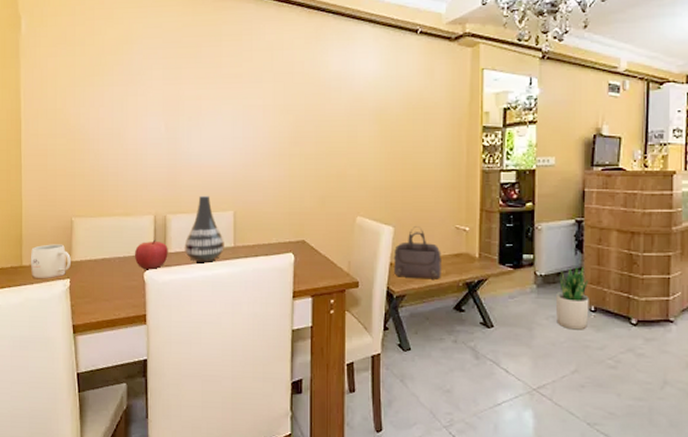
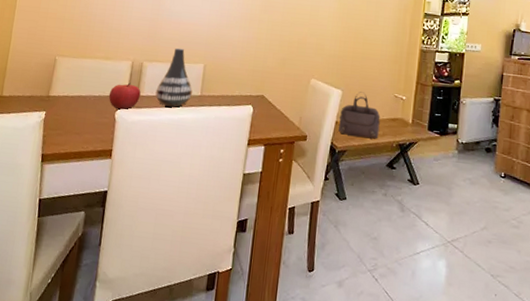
mug: present [30,244,72,279] -> none [9,78,50,110]
planter: present [556,267,589,330] -> none [472,138,501,193]

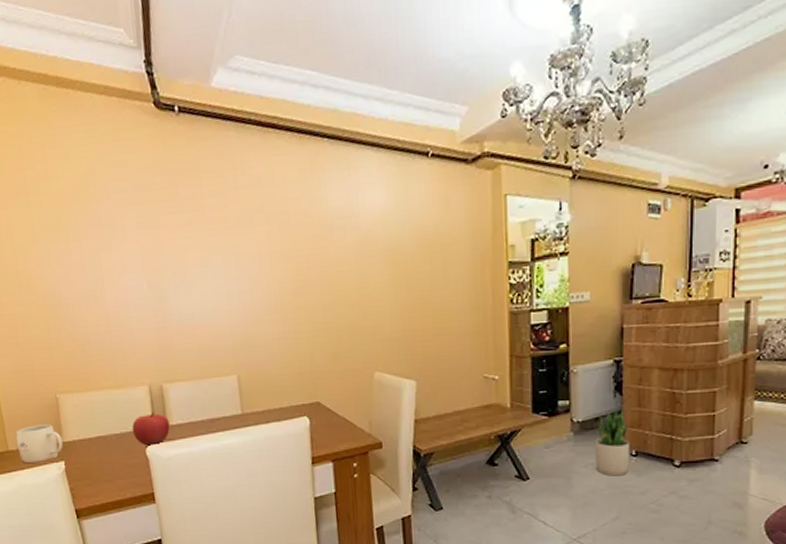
mug: none [9,78,50,110] -> present [16,424,64,464]
vase: present [155,47,193,108] -> none [186,359,232,435]
handbag: present [338,92,381,139] -> none [417,378,471,434]
planter: none [472,138,501,193] -> present [595,410,630,476]

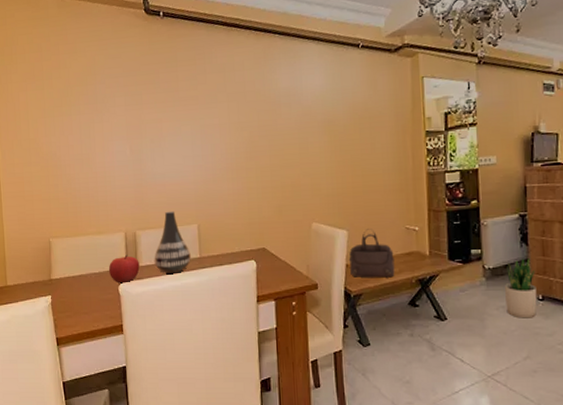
mug: present [16,424,64,464] -> none [14,264,52,297]
vase: none [186,359,232,435] -> present [154,211,191,275]
handbag: none [417,378,471,434] -> present [348,229,395,278]

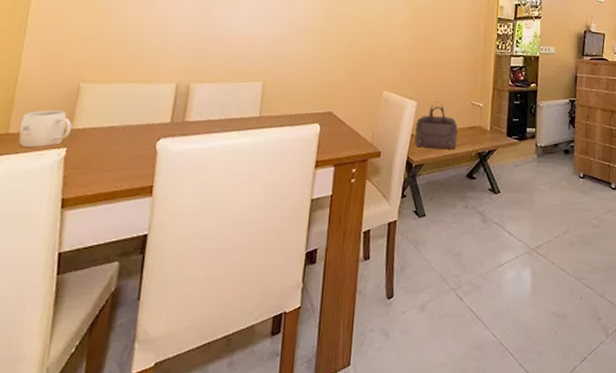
mug: none [14,264,52,297] -> present [18,110,73,148]
fruit: present [108,254,140,284] -> none [148,107,188,139]
vase: present [154,211,191,275] -> none [205,65,250,133]
planter: present [505,258,537,319] -> none [552,139,579,194]

